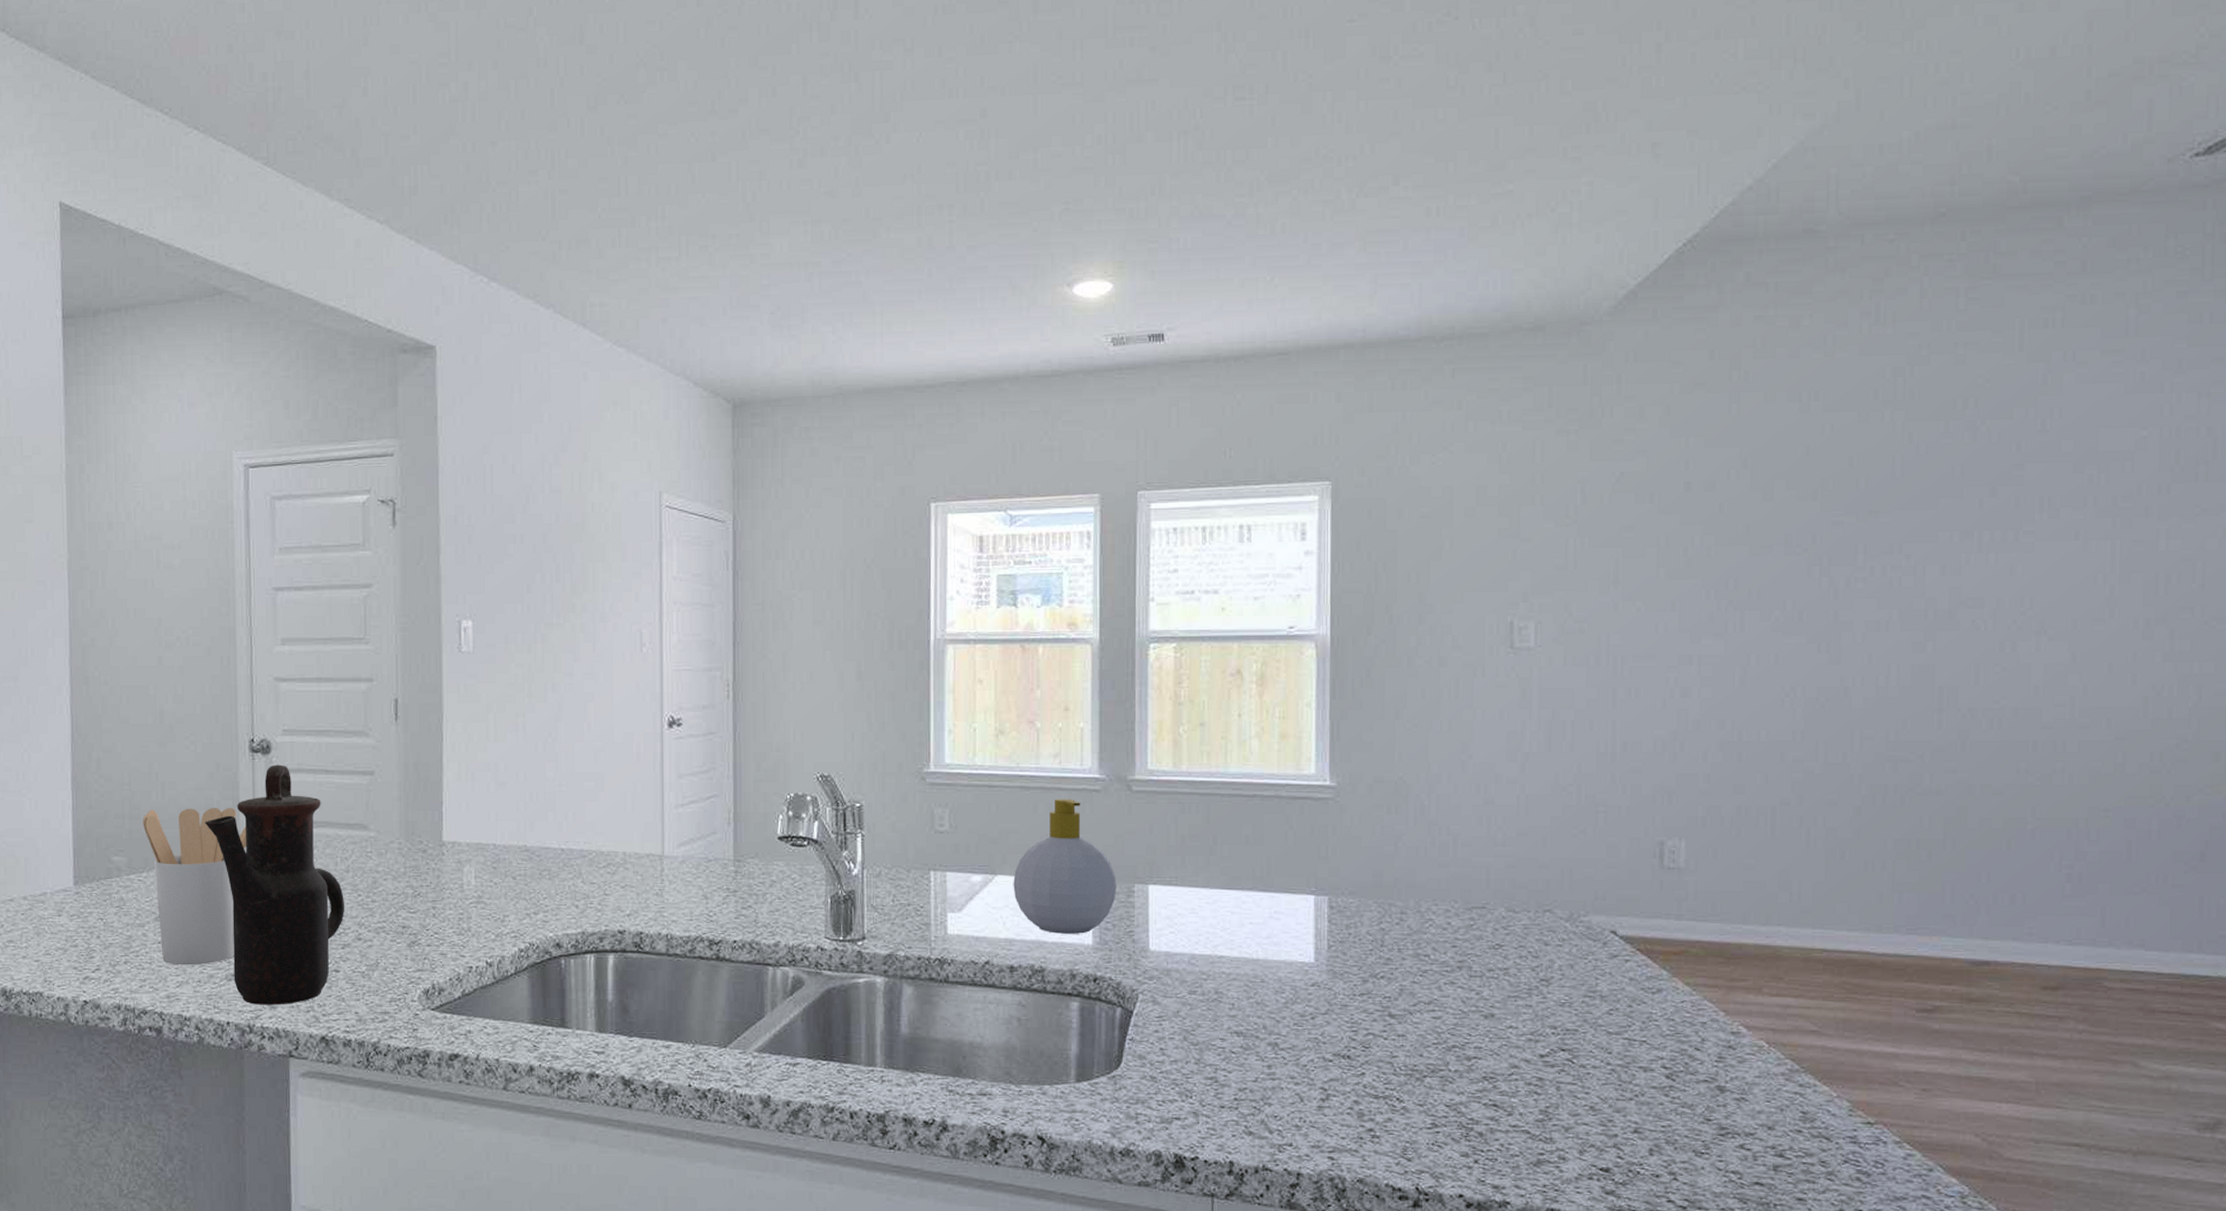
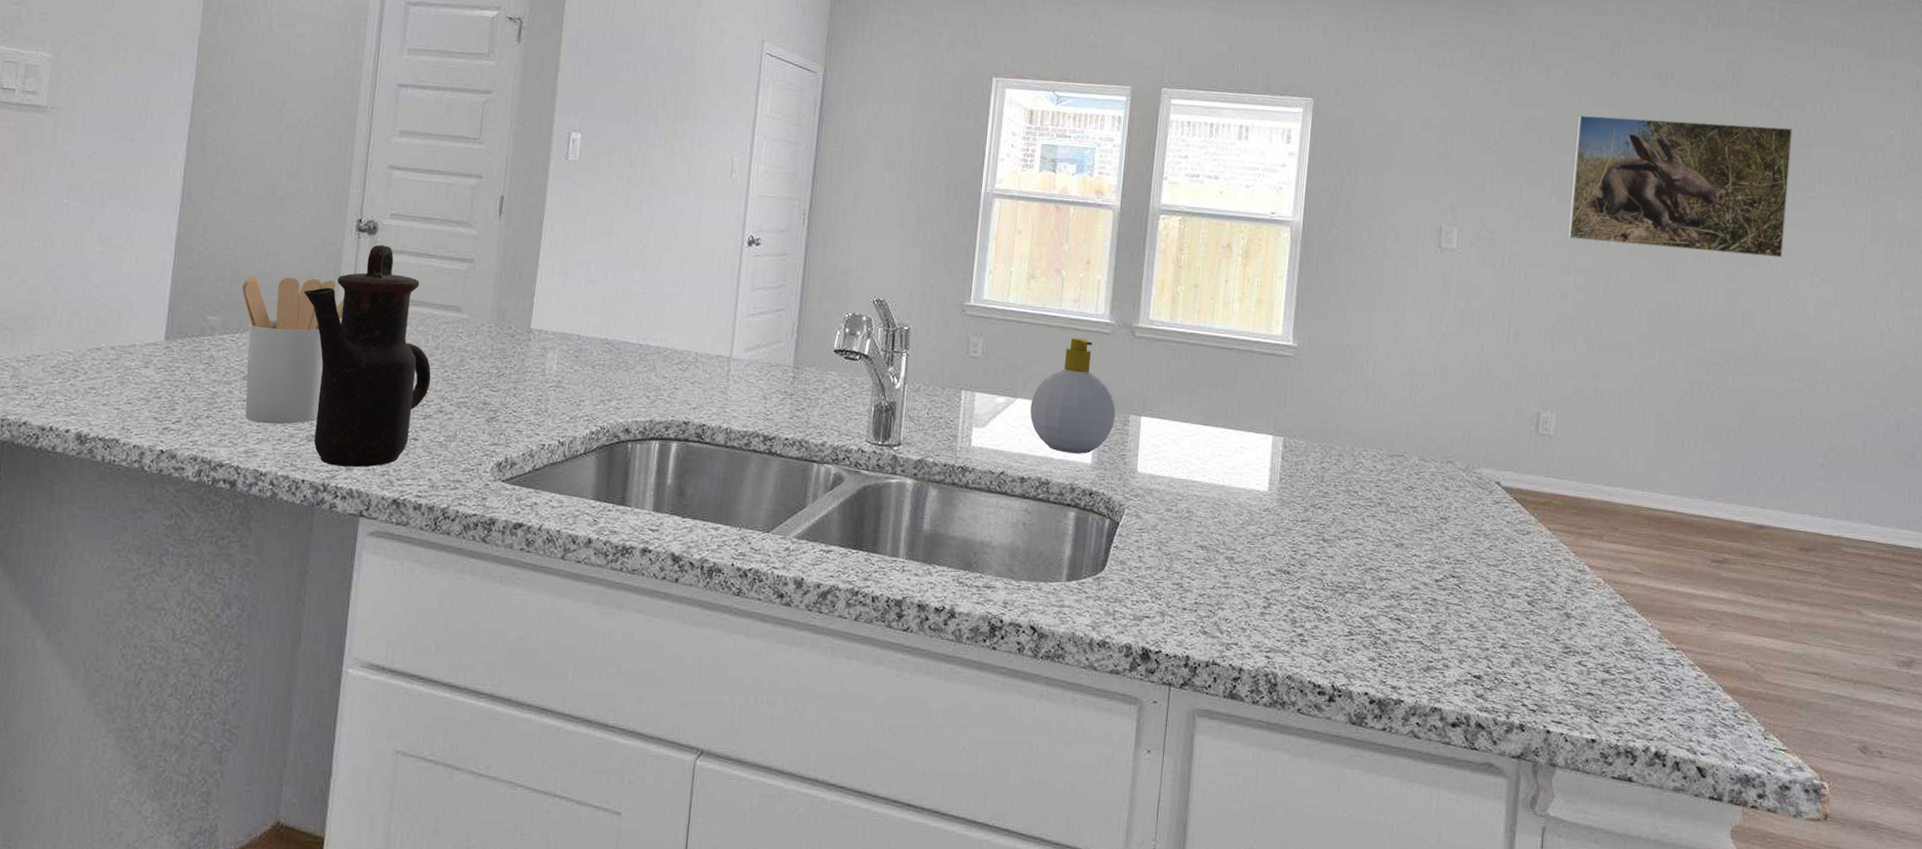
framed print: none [1686,445,1996,620] -> present [1568,115,1793,258]

